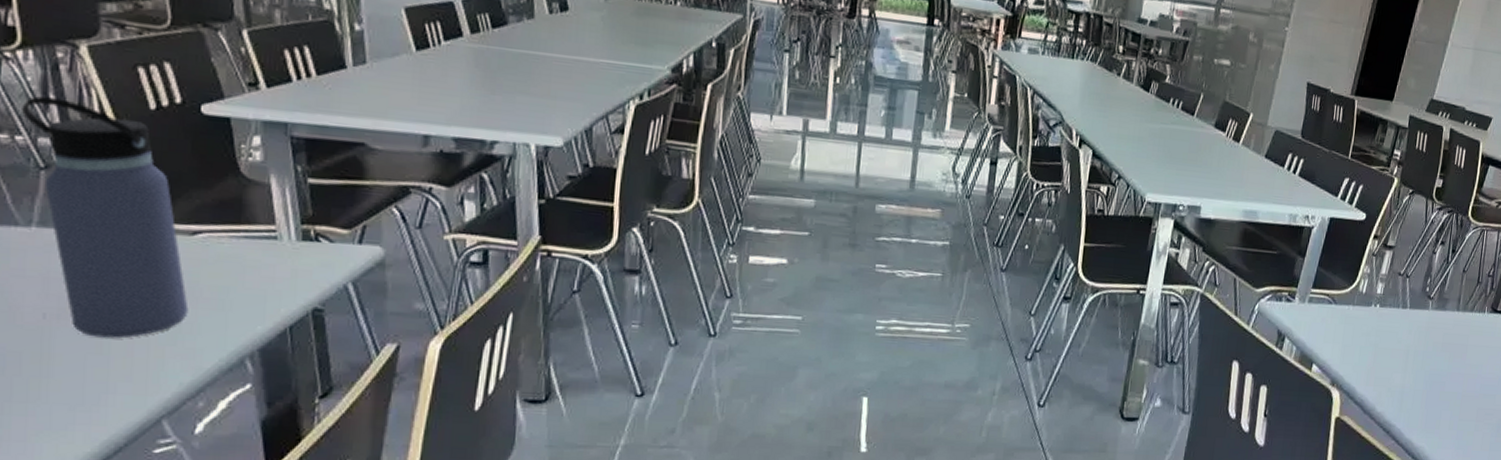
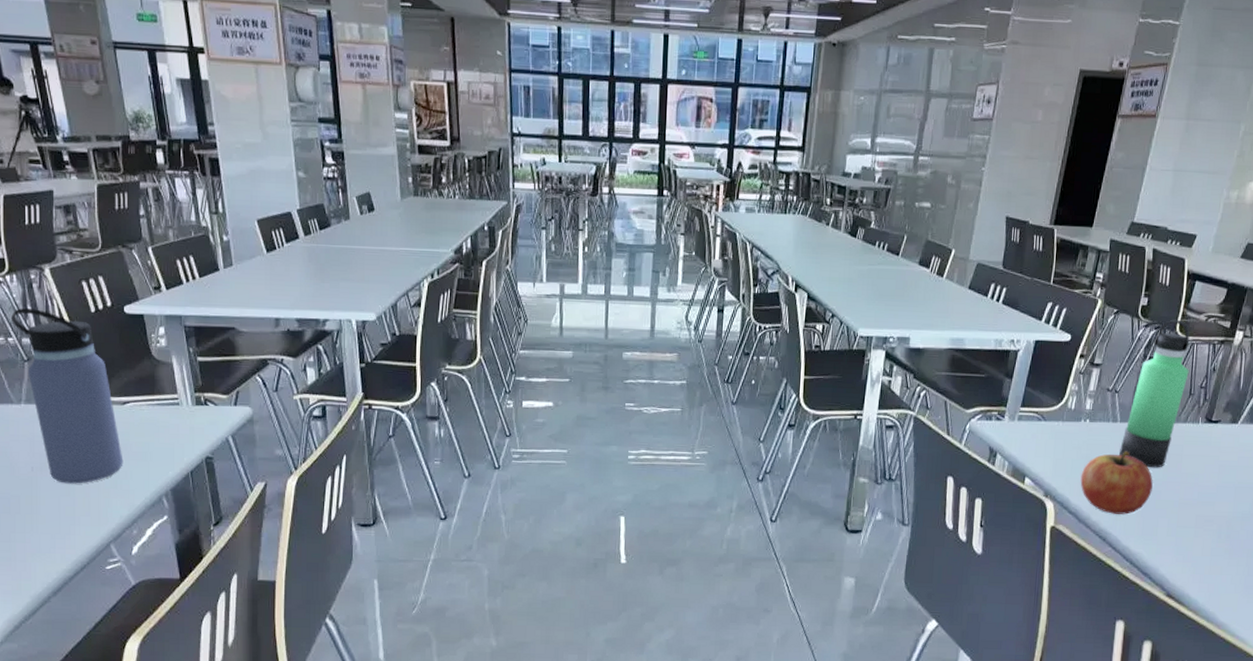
fruit: none [1367,339,1439,406] -> present [1080,451,1153,515]
thermos bottle: none [1407,203,1482,358] -> present [1119,319,1190,468]

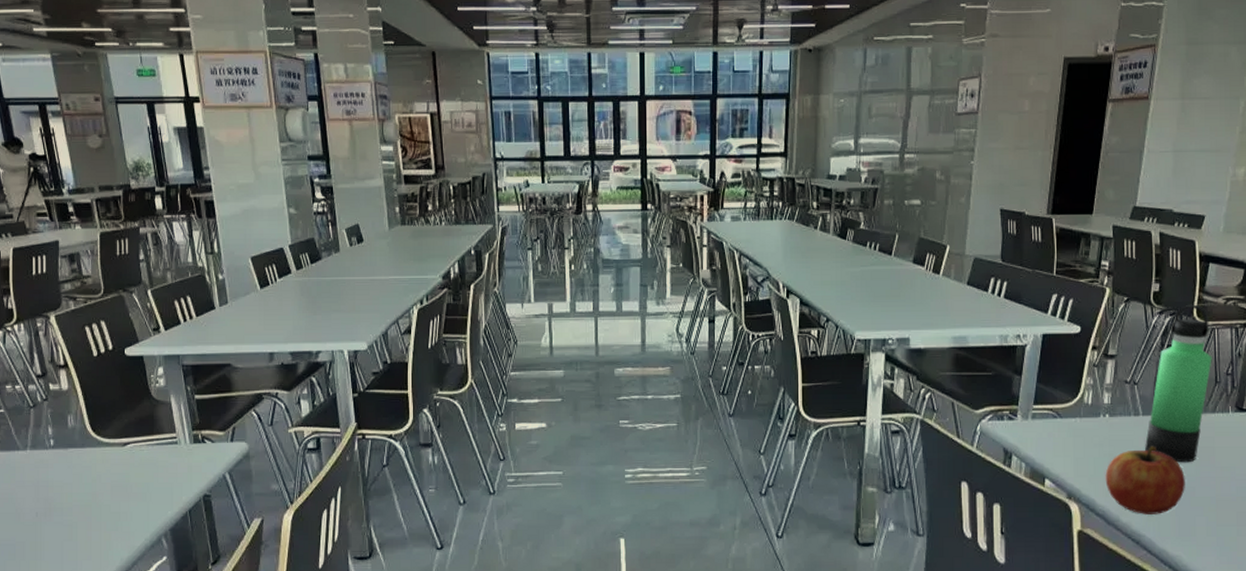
water bottle: present [10,308,123,484] -> none [18,356,124,528]

